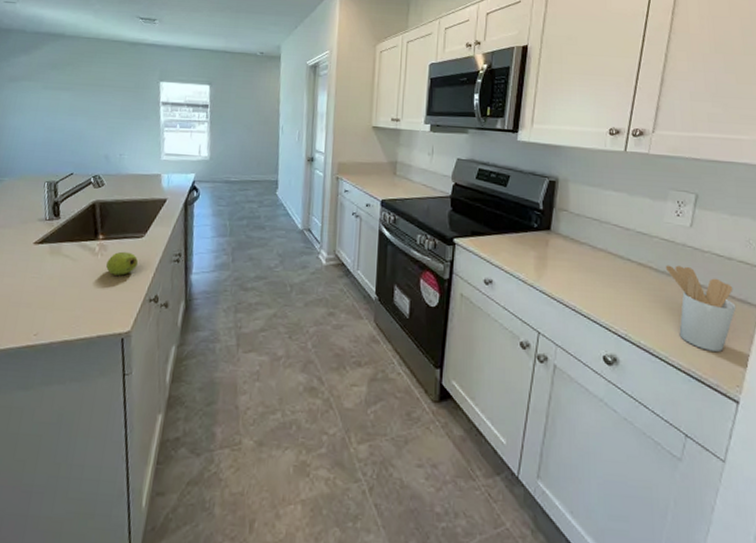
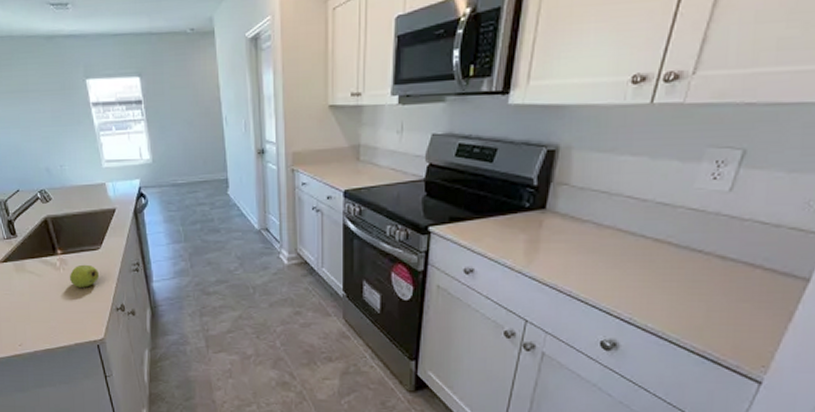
utensil holder: present [665,265,737,352] -> none [688,238,777,331]

